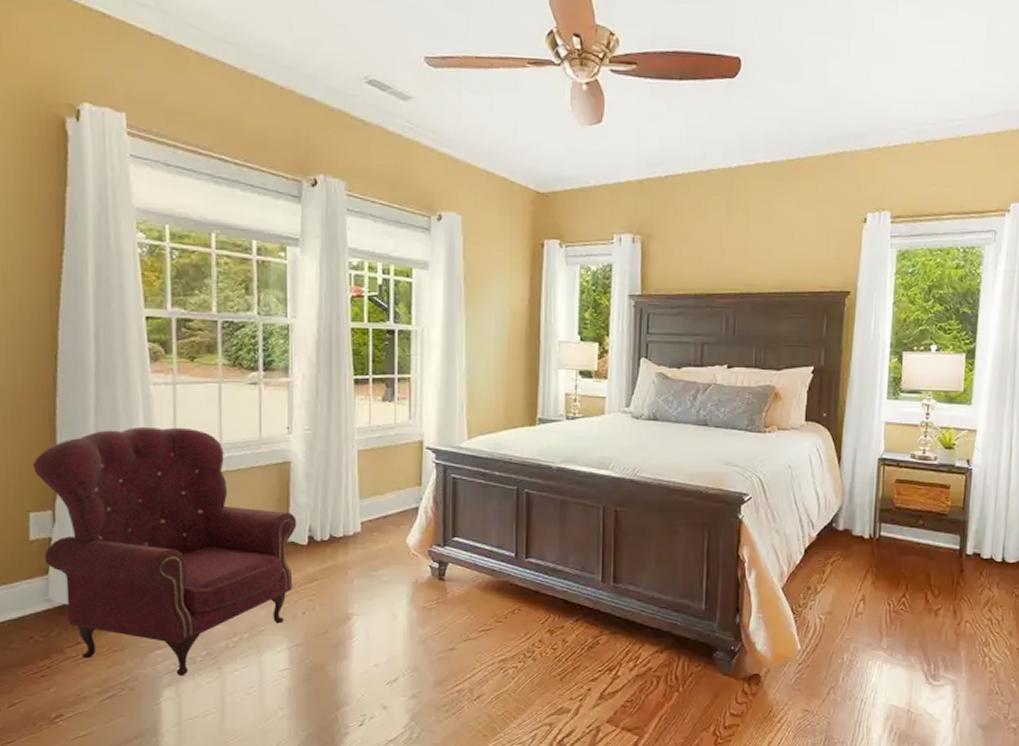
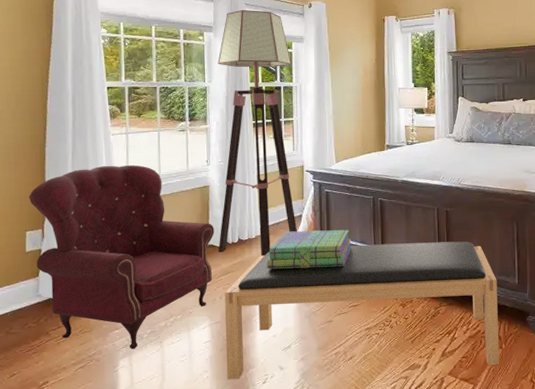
floor lamp: none [302,217,412,560] -> present [218,9,298,257]
bench: none [308,550,678,719] -> present [224,241,500,379]
stack of books: none [368,528,486,579] -> present [267,229,352,270]

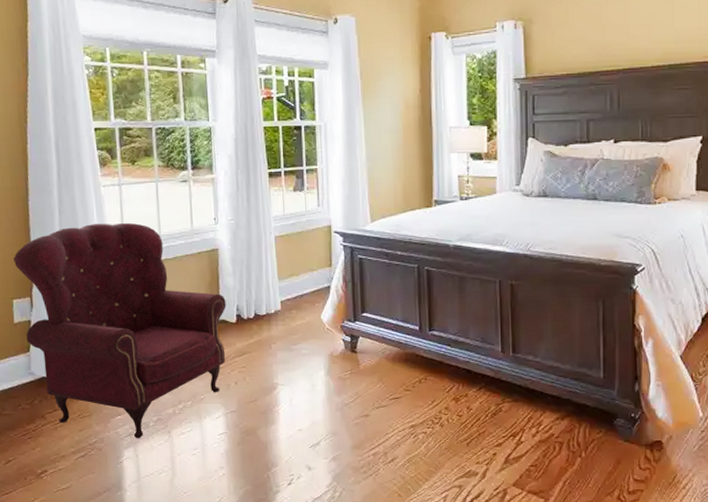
floor lamp: present [218,9,298,257] -> none [223,27,326,335]
bench: present [224,241,500,379] -> none [240,323,578,478]
stack of books: present [267,229,352,270] -> none [289,305,392,352]

